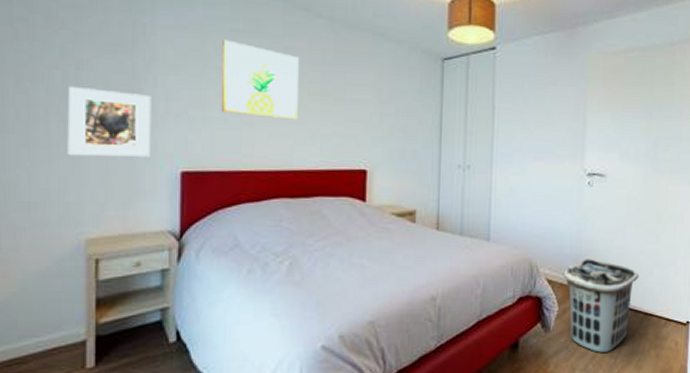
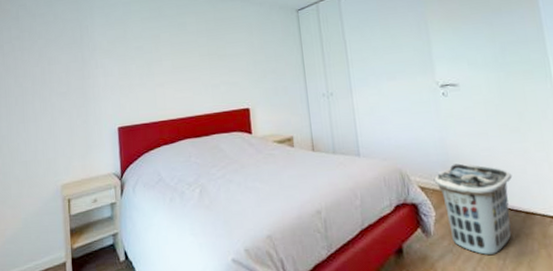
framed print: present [67,85,151,157] -> none [45,74,97,126]
wall art: present [222,39,299,120] -> none [137,26,194,79]

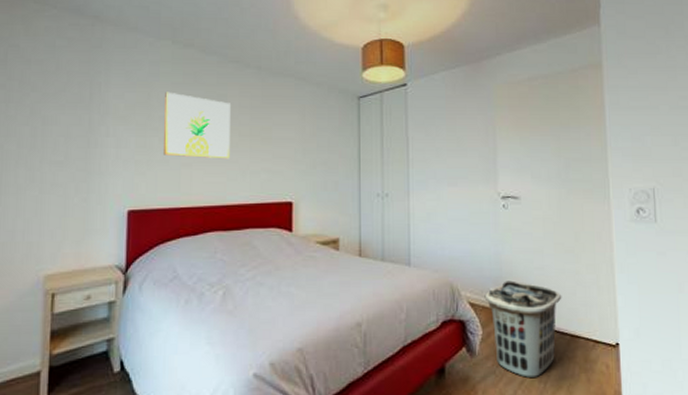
wall art: none [137,26,194,79] -> present [164,92,230,159]

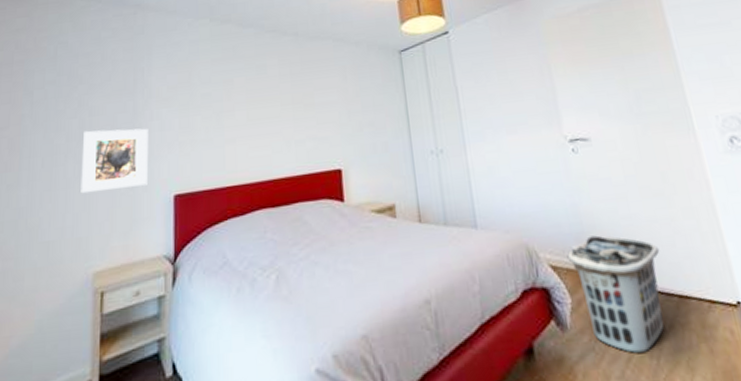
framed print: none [32,139,104,201] -> present [81,128,149,194]
wall art: present [164,92,230,159] -> none [205,69,273,134]

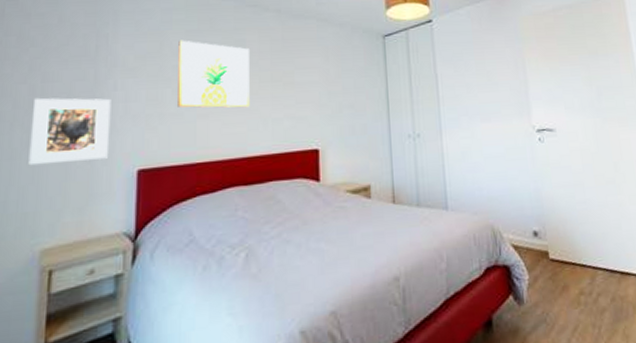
wall art: none [205,69,273,134] -> present [178,40,250,108]
clothes hamper: present [567,235,664,353] -> none [527,218,608,324]

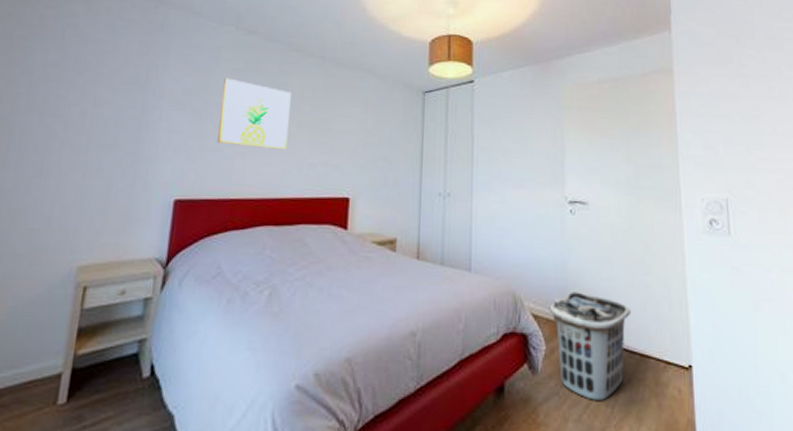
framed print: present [28,97,111,166] -> none [74,120,156,186]
clothes hamper: none [527,218,608,324] -> present [549,292,631,400]

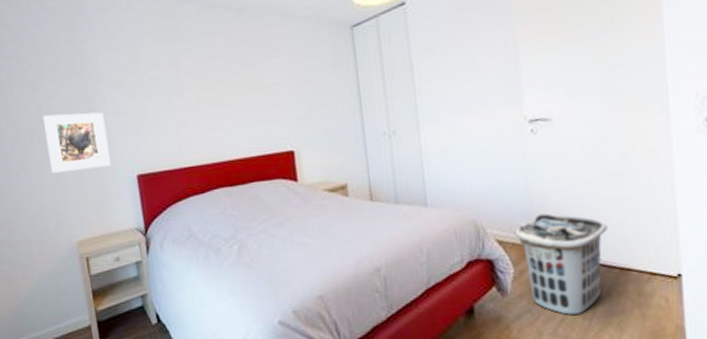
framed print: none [74,120,156,186] -> present [43,112,111,174]
wall art: present [218,78,291,150] -> none [150,50,224,117]

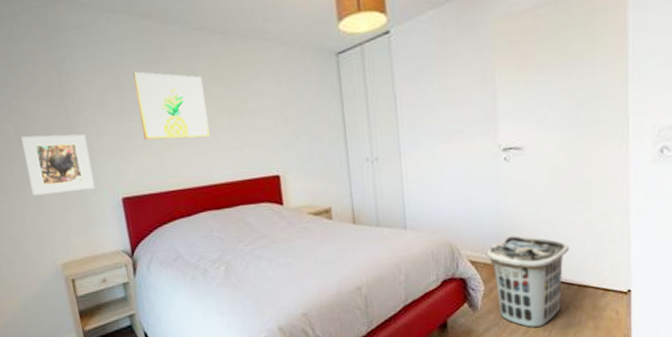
wall art: none [150,50,224,117] -> present [133,71,210,140]

